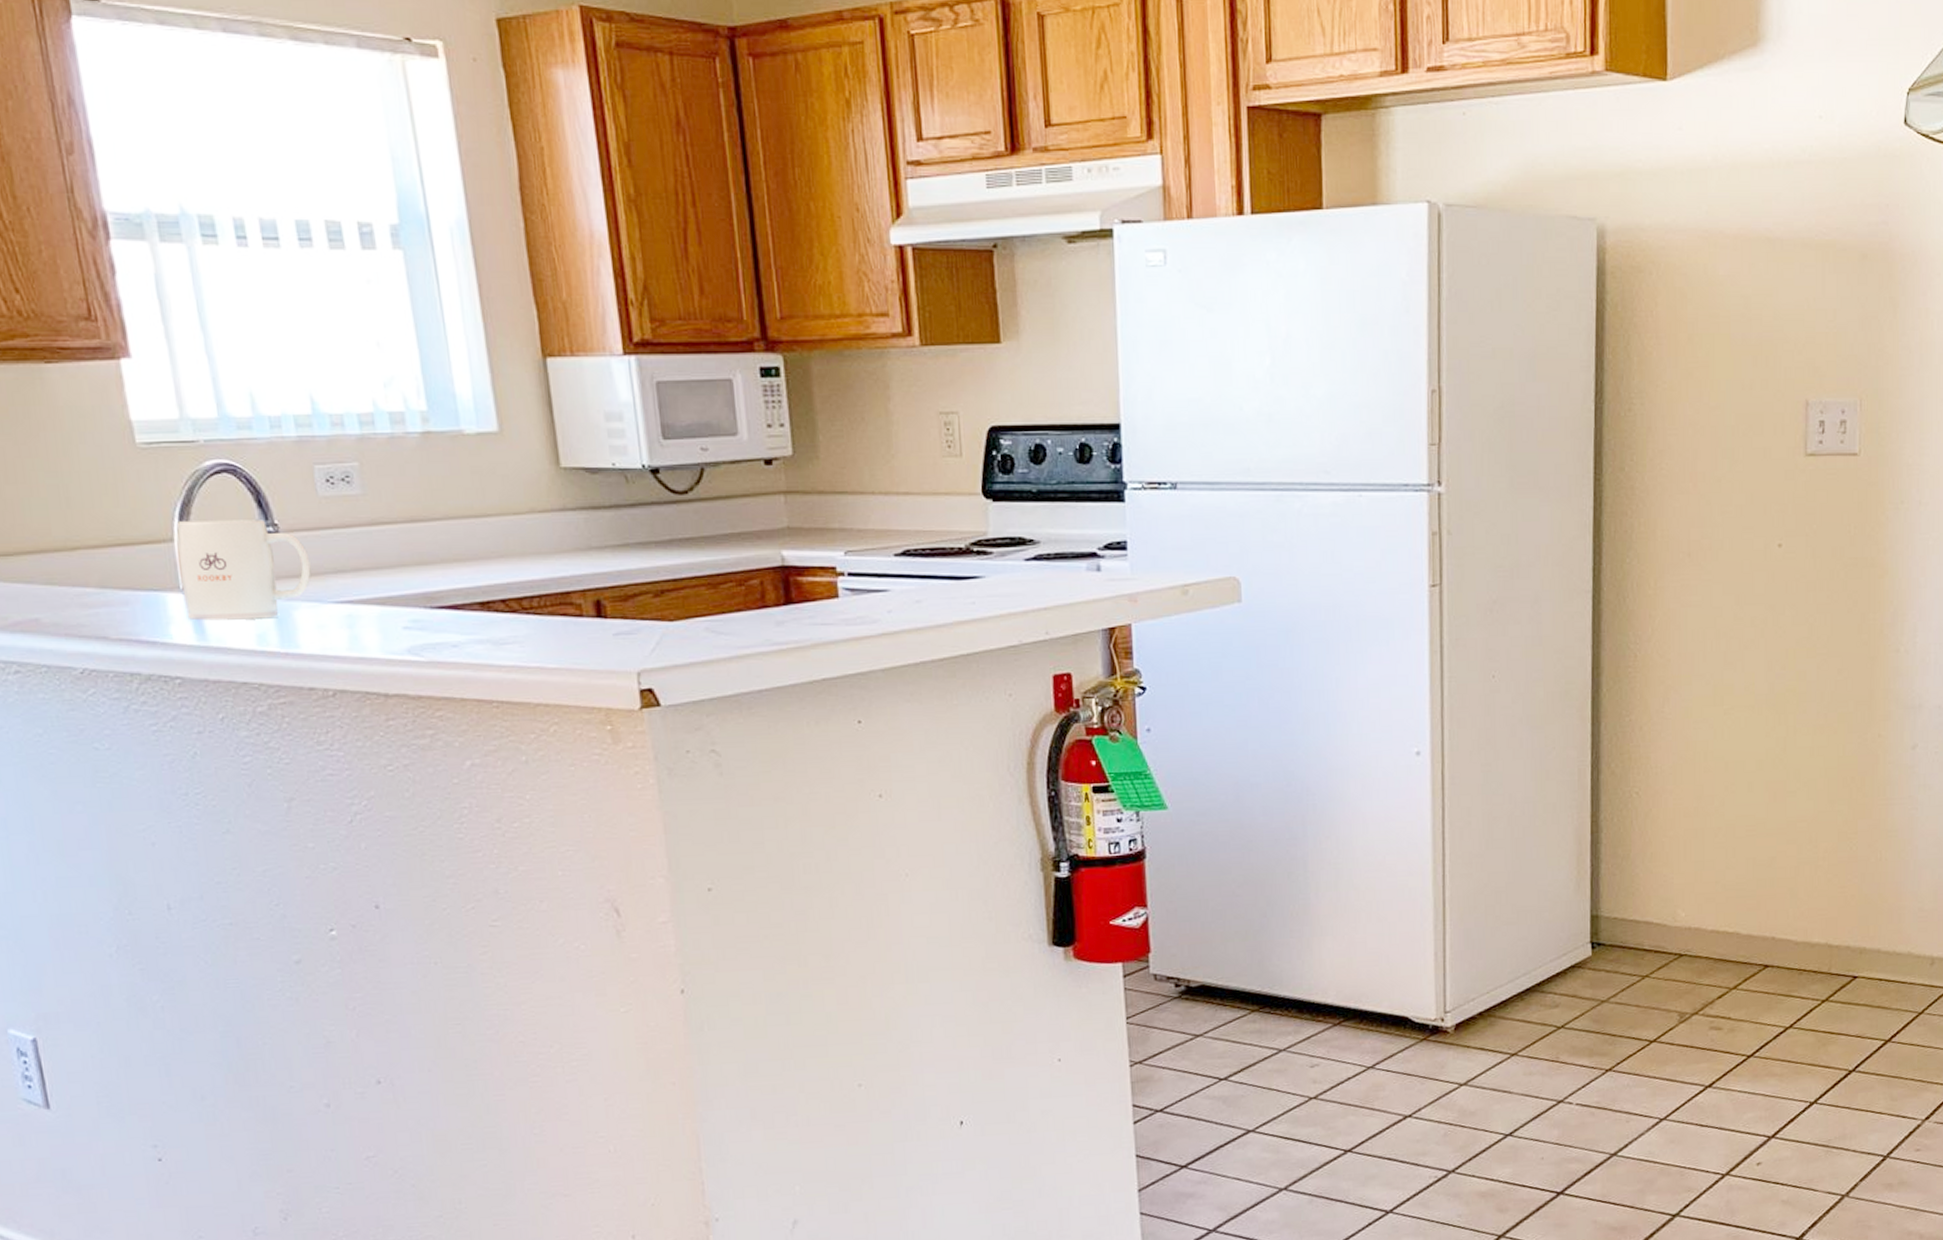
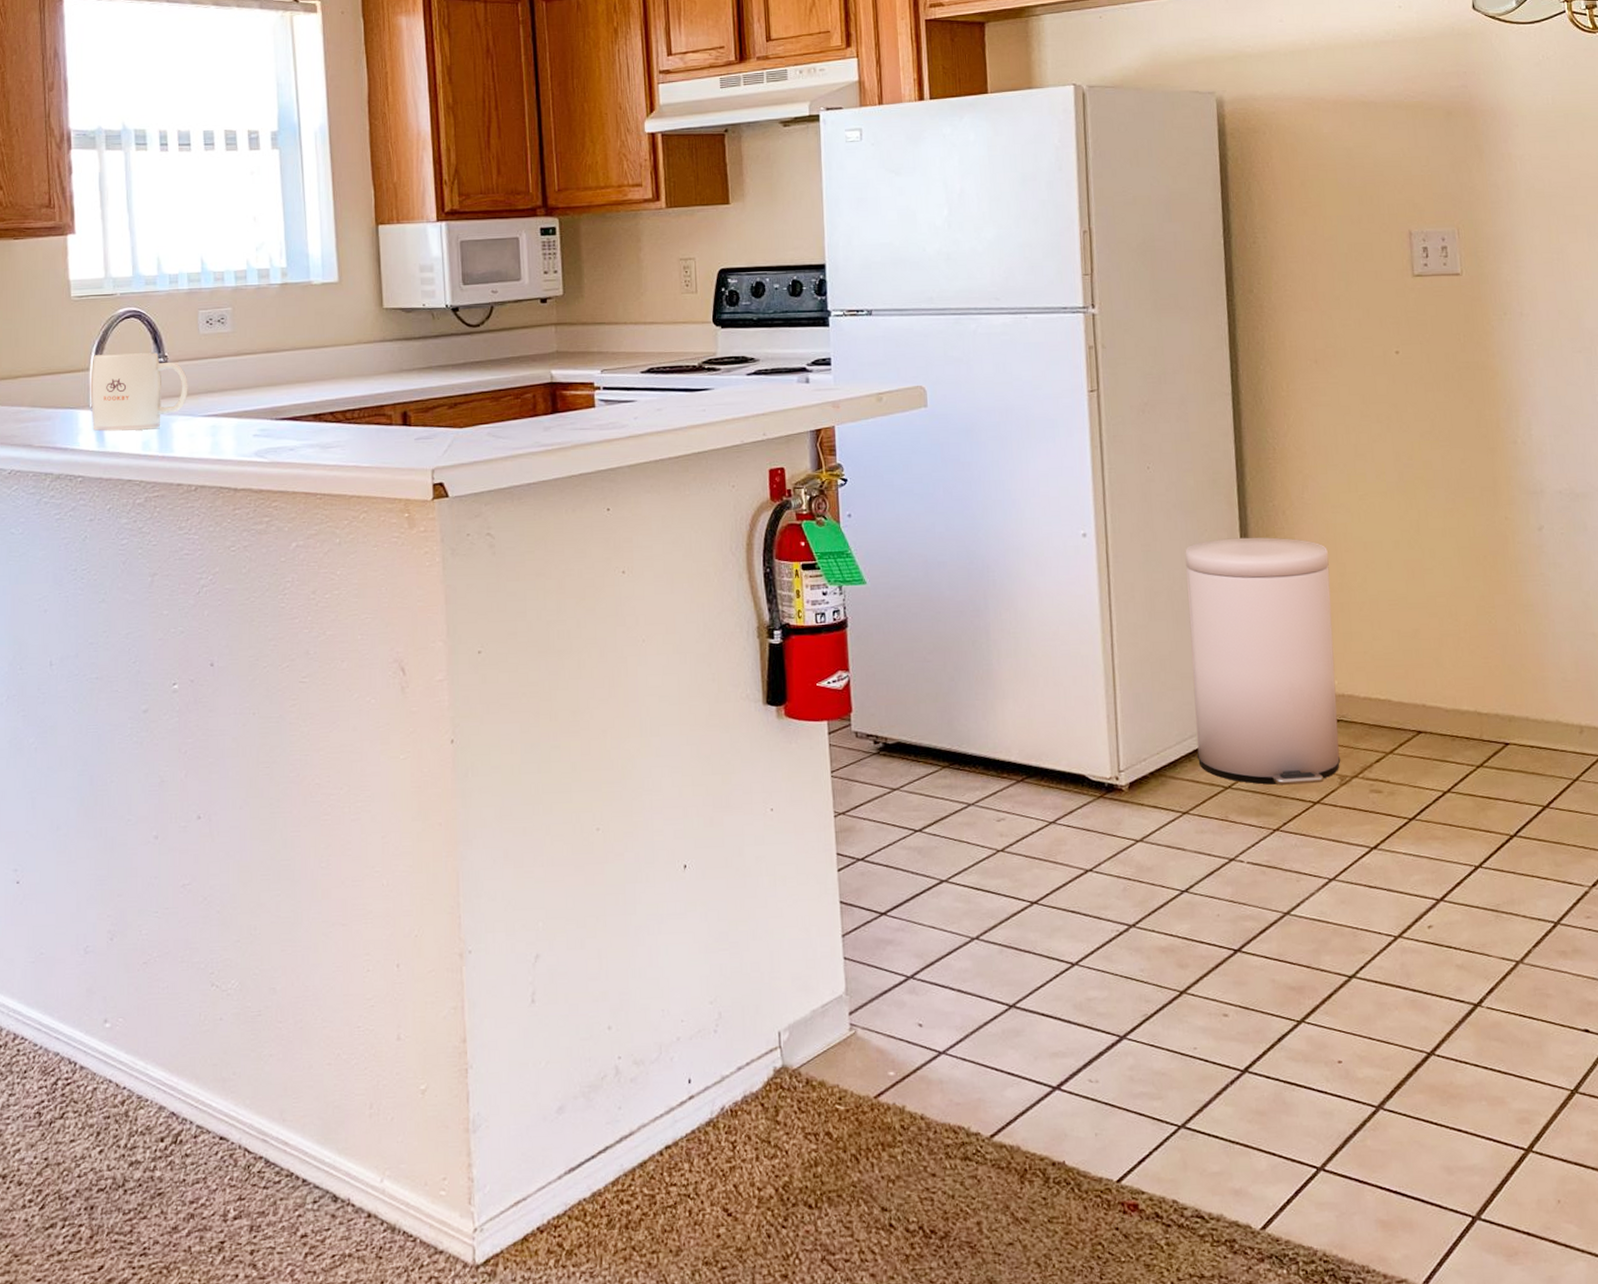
pedal bin: none [1529,755,1686,1024] -> present [1185,537,1341,785]

